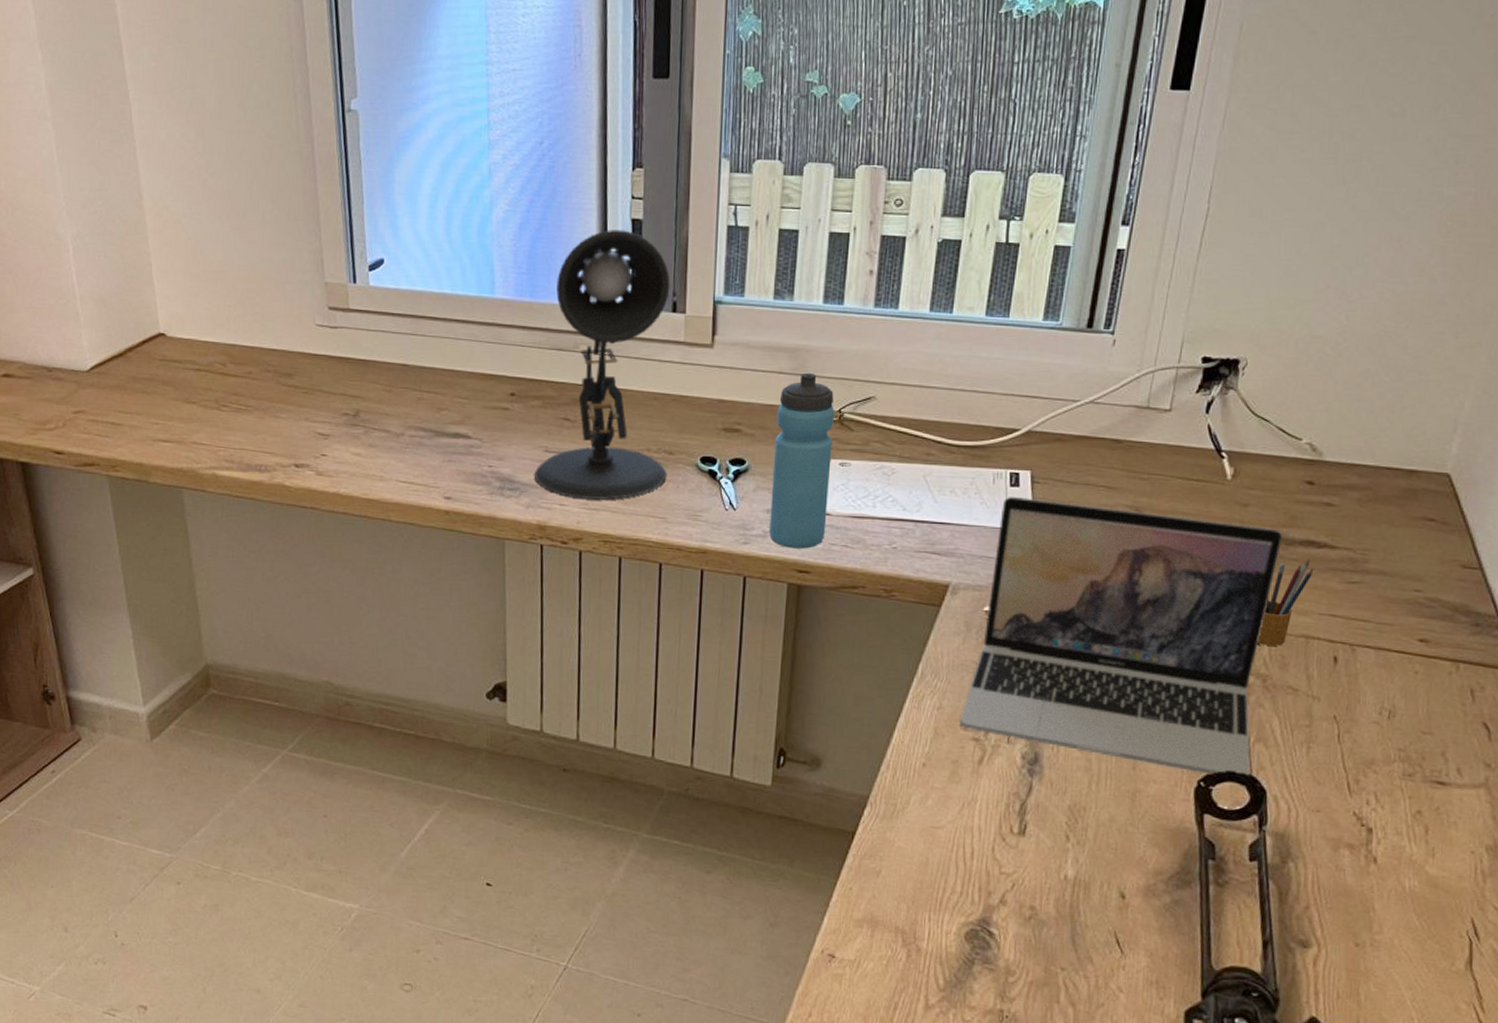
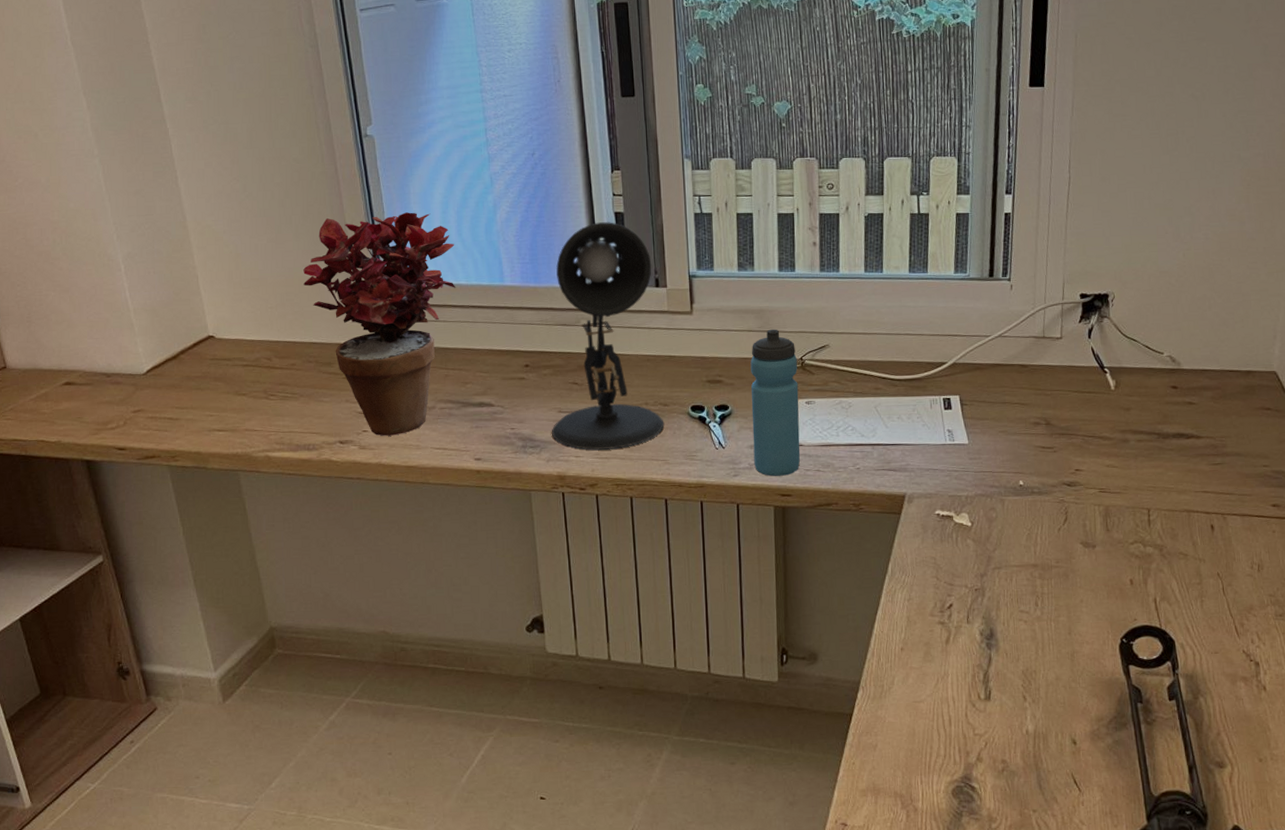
potted plant: none [267,204,441,463] -> present [303,212,456,436]
laptop: present [959,496,1283,776] -> none [927,417,1161,632]
pencil box: present [1257,559,1314,646] -> none [1151,448,1187,521]

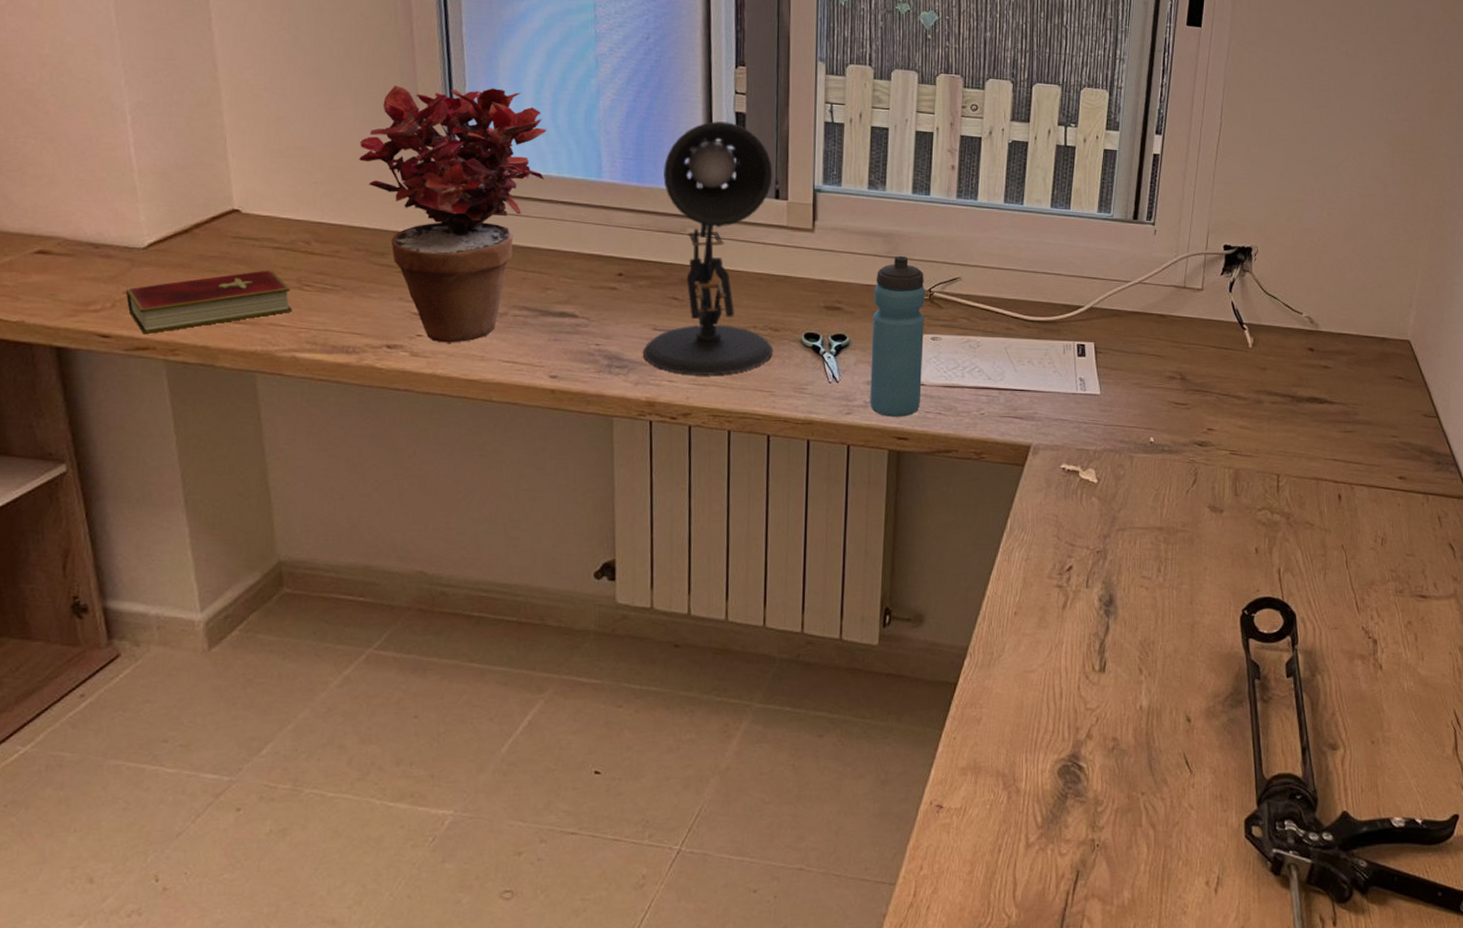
hardcover book: none [133,384,263,446] -> present [125,270,293,335]

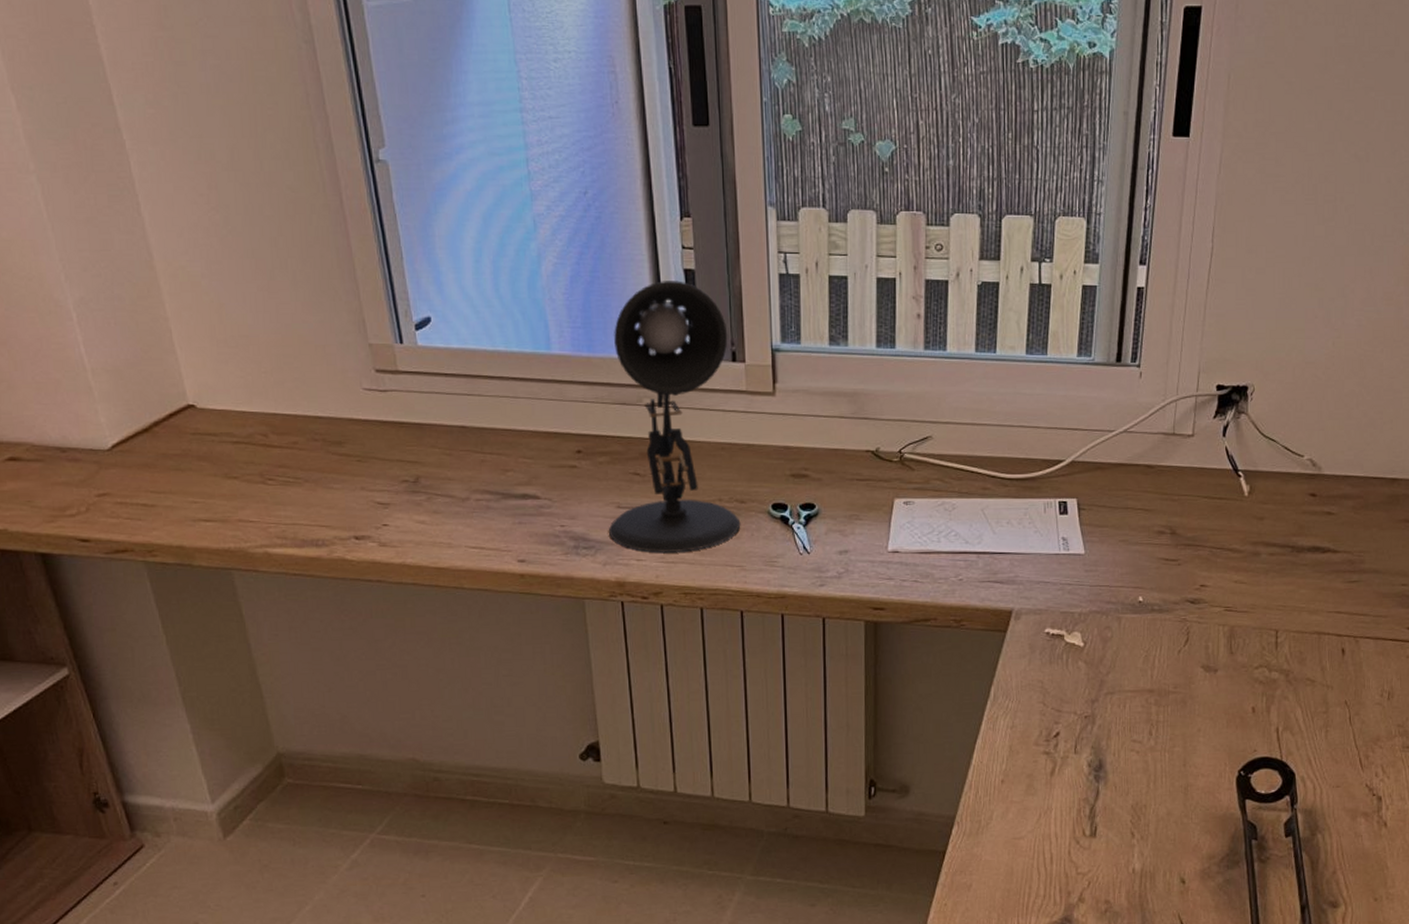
hardcover book: present [125,270,293,335] -> none [97,465,260,537]
potted plant: present [359,86,547,343] -> none [304,259,493,532]
water bottle: present [870,255,925,417] -> none [841,416,896,587]

